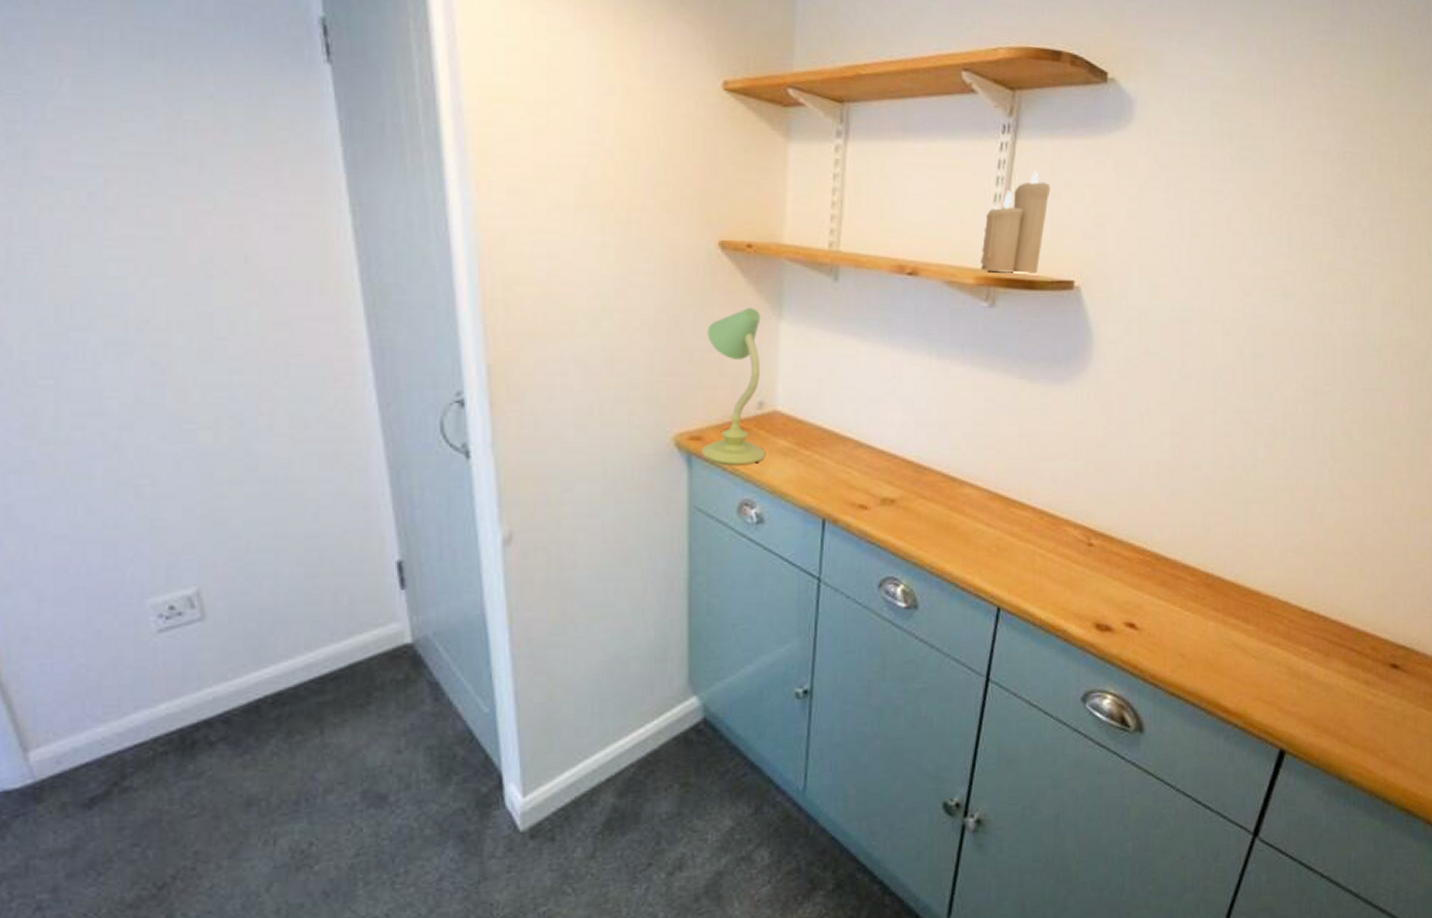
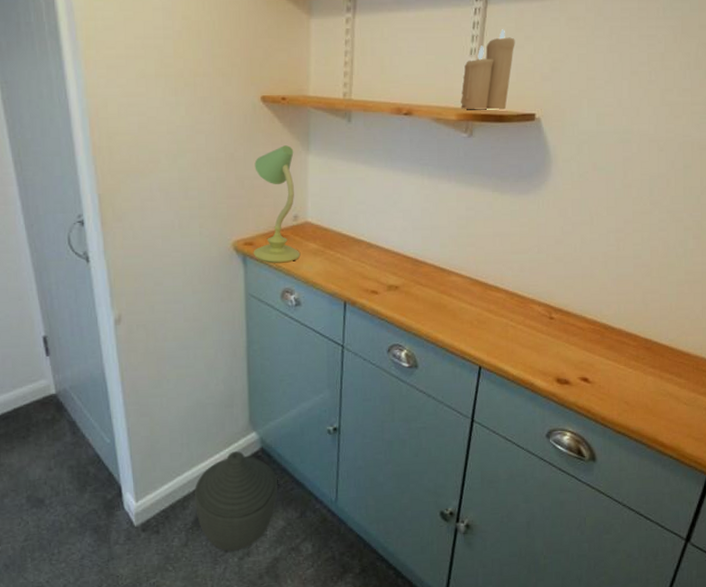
woven basket: none [606,723,726,864] -> present [194,451,278,551]

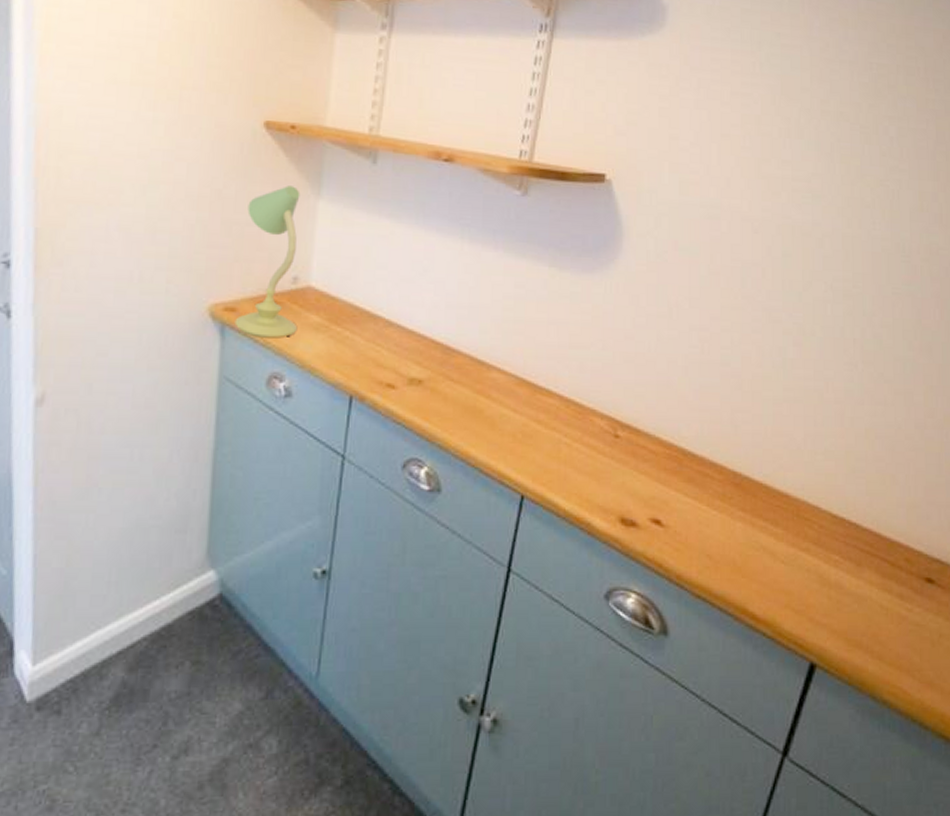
woven basket: present [194,451,278,551] -> none [117,597,239,745]
candle: present [461,29,515,110] -> none [515,69,585,166]

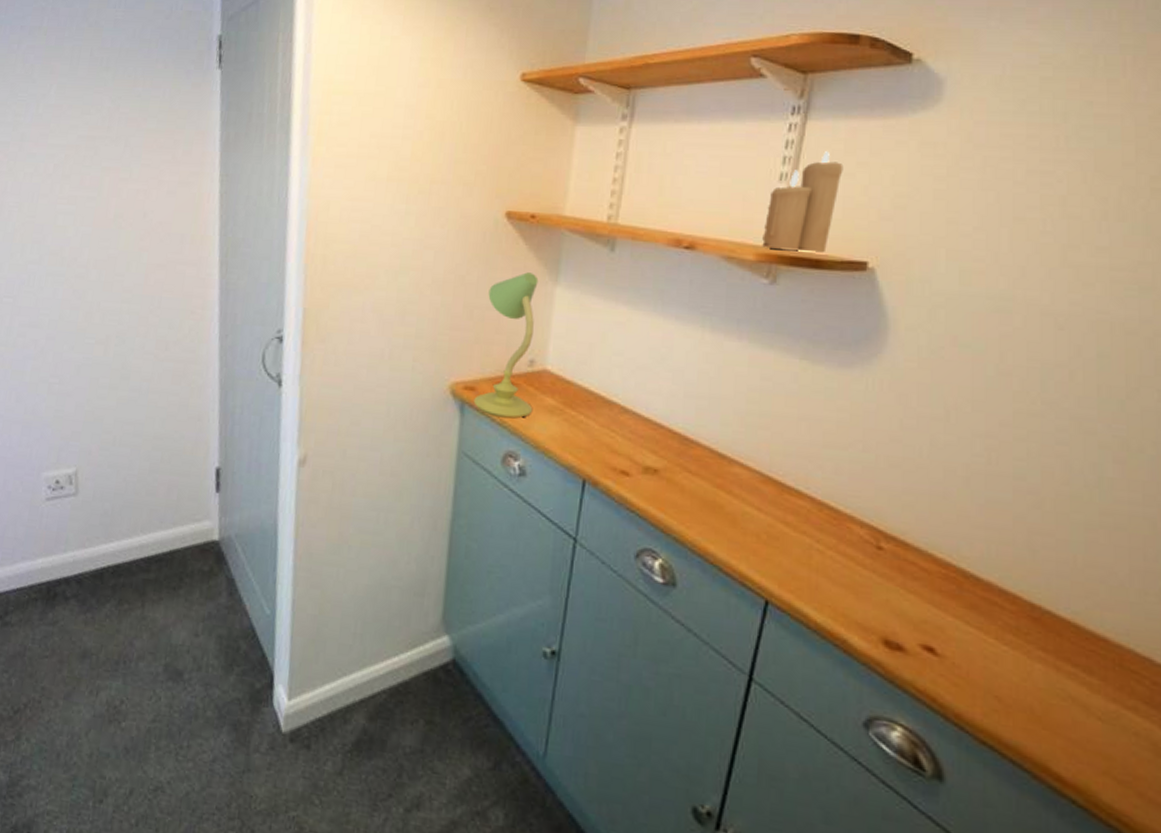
candle: none [515,69,585,166] -> present [762,151,844,253]

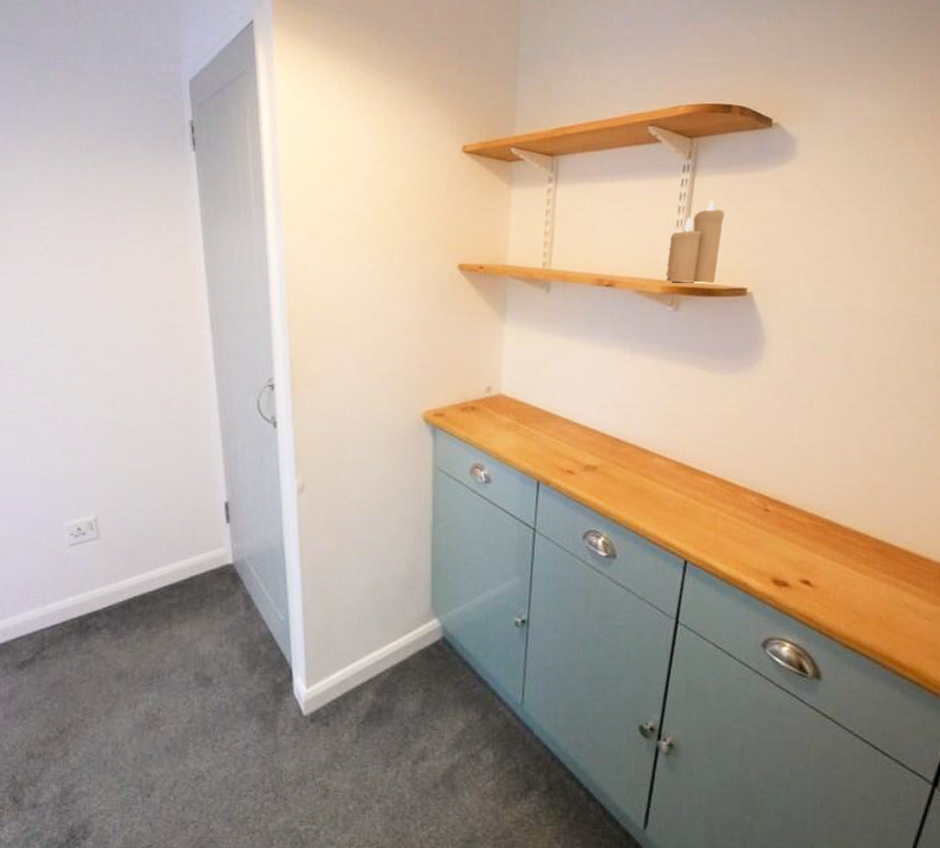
table lamp: present [473,272,539,420] -> none [443,314,493,438]

